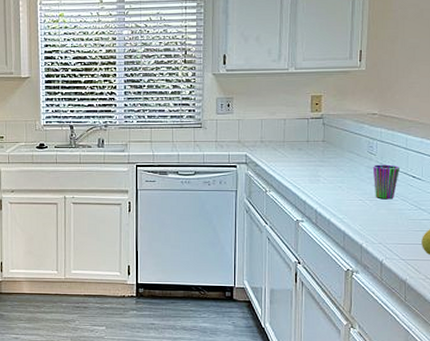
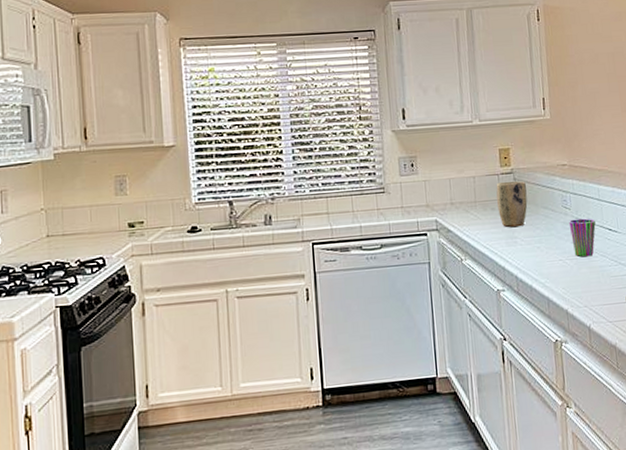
plant pot: none [305,125,334,166] -> present [496,181,528,227]

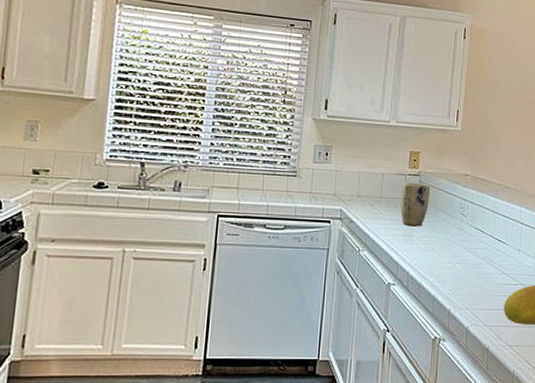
cup: present [568,218,596,257] -> none [463,226,487,263]

